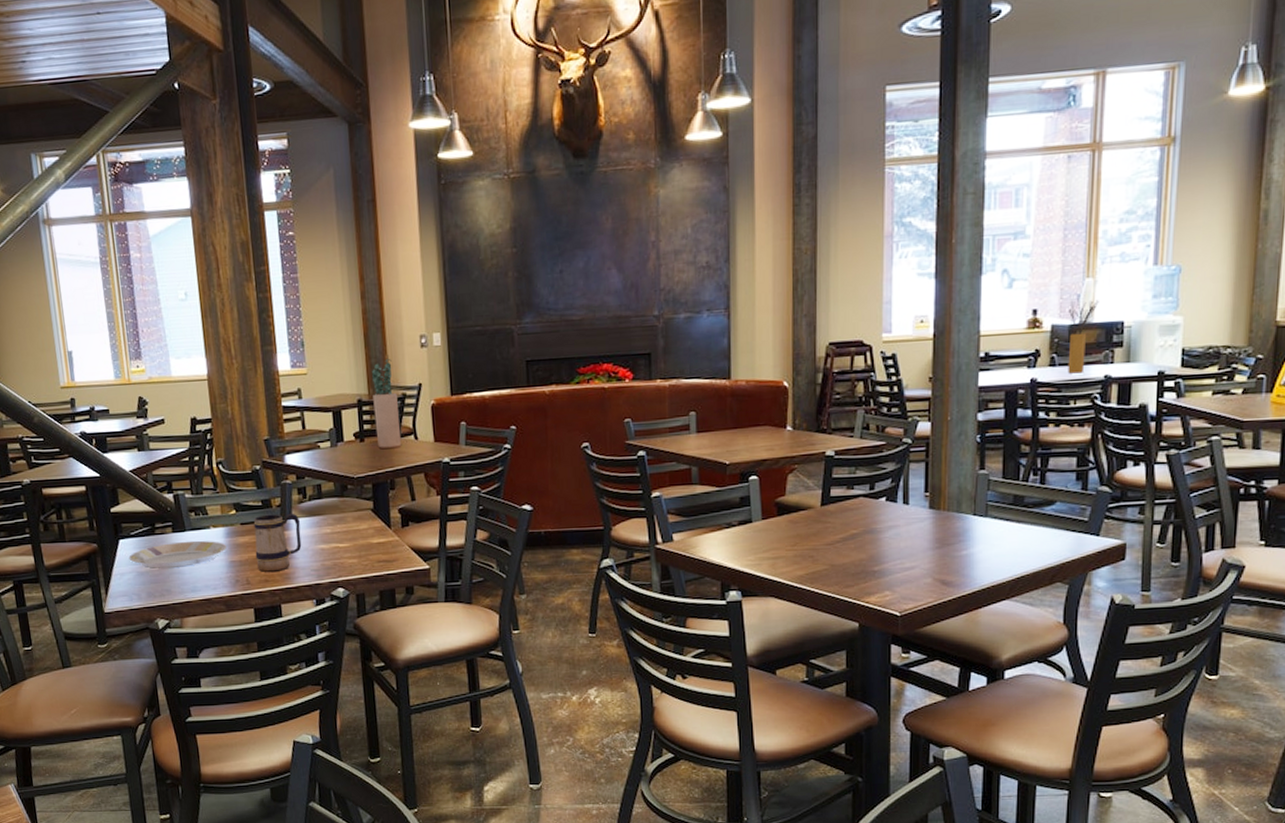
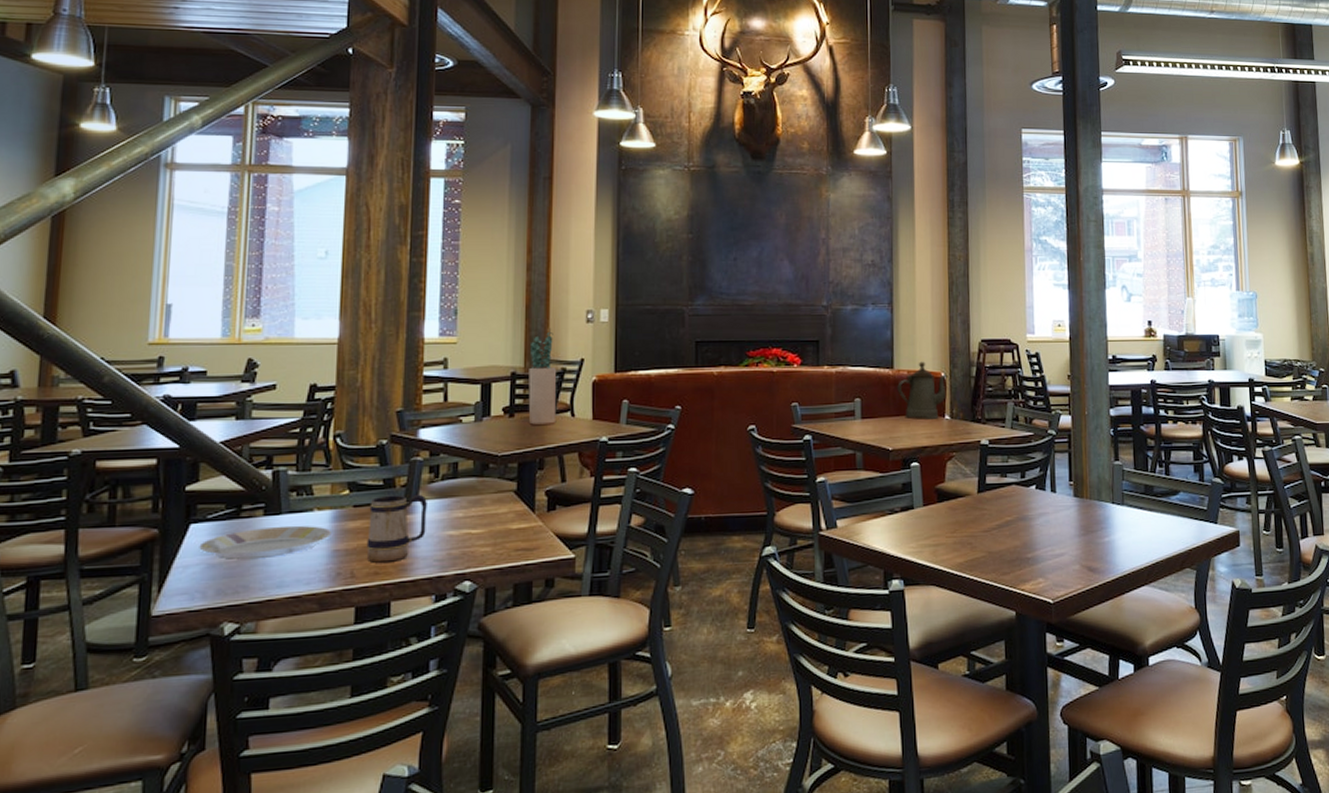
coffee pot: none [735,370,790,433] -> present [897,361,947,421]
vase: present [1068,298,1099,374] -> none [1175,314,1199,377]

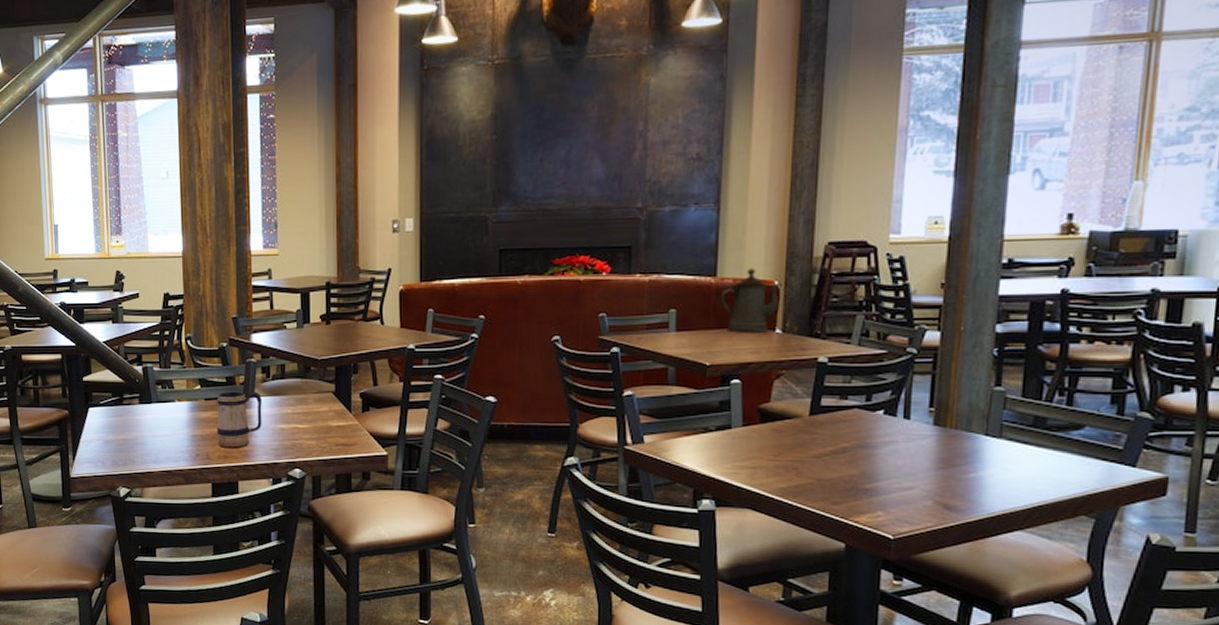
plate: present [199,525,331,559] -> none [97,413,190,438]
vase: present [528,328,557,426] -> none [342,239,368,333]

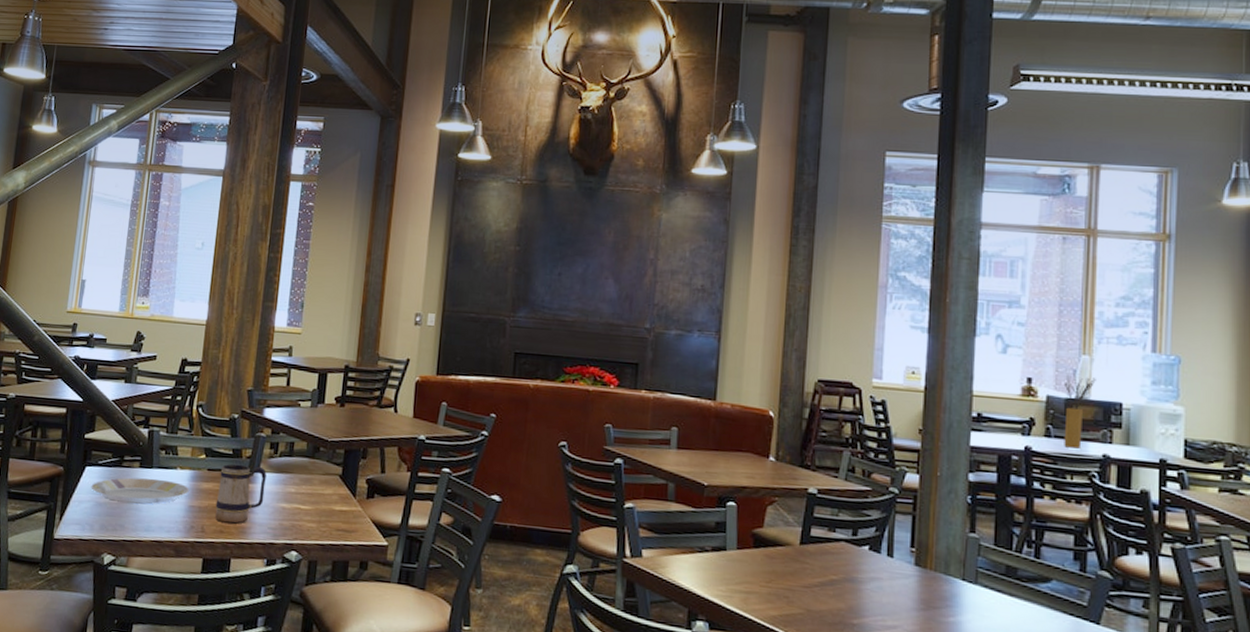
plate: none [97,413,190,438] -> present [91,477,189,504]
coffee pot: present [720,268,782,334] -> none [718,396,775,460]
vase: none [1106,203,1149,286] -> present [1063,373,1096,449]

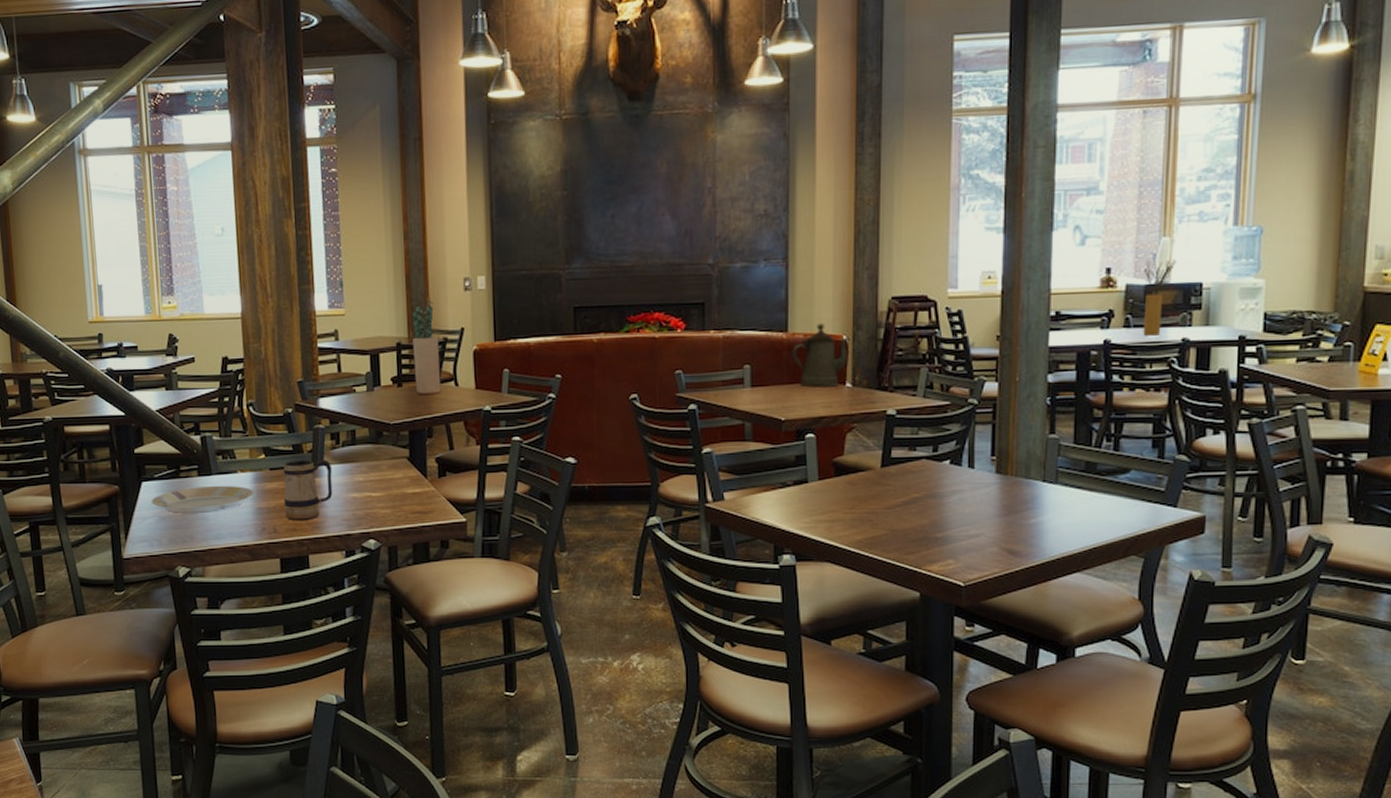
vase: none [357,327,384,419] -> present [413,297,442,396]
coffee pot: none [718,396,775,460] -> present [792,323,850,389]

